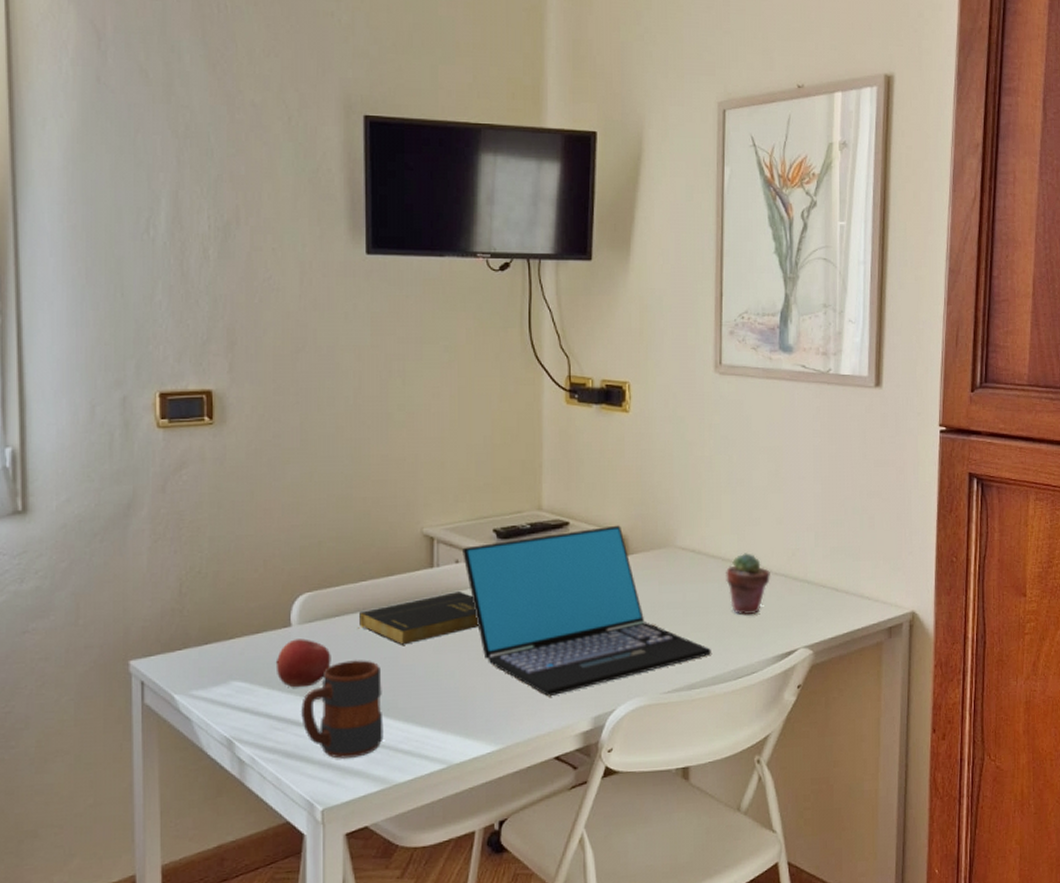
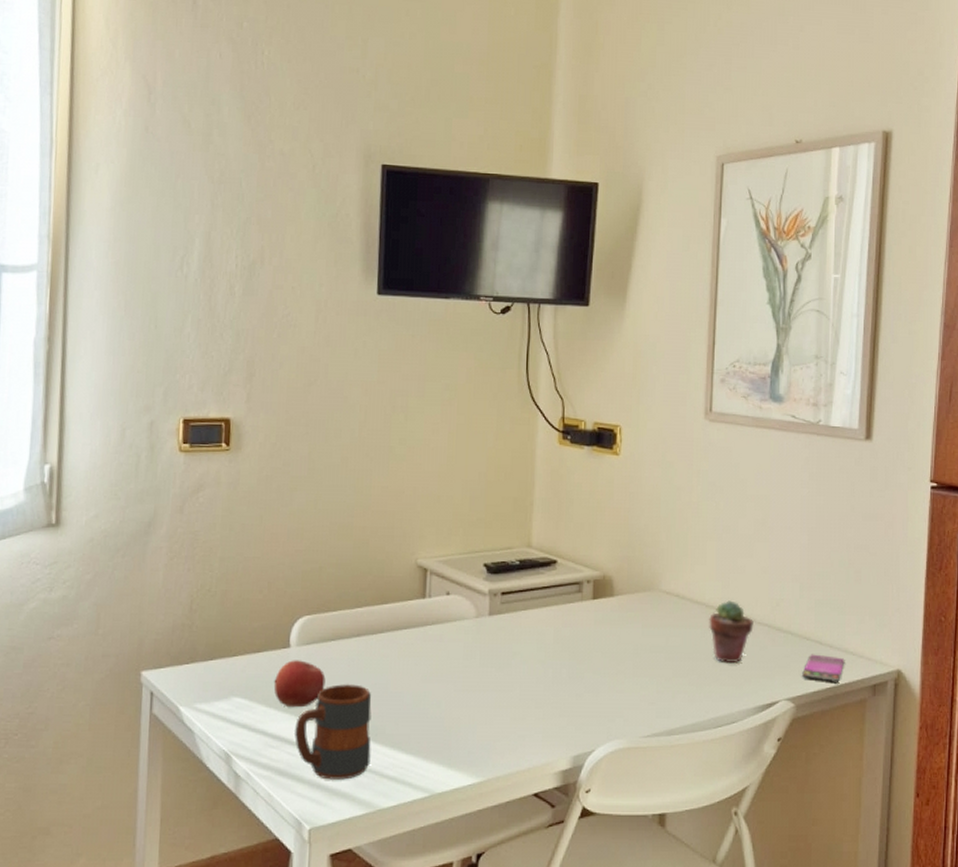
book: present [358,592,479,645] -> none [352,623,466,672]
laptop: present [463,525,711,697] -> none [454,566,692,733]
smartphone: none [820,601,861,628] -> present [802,654,845,682]

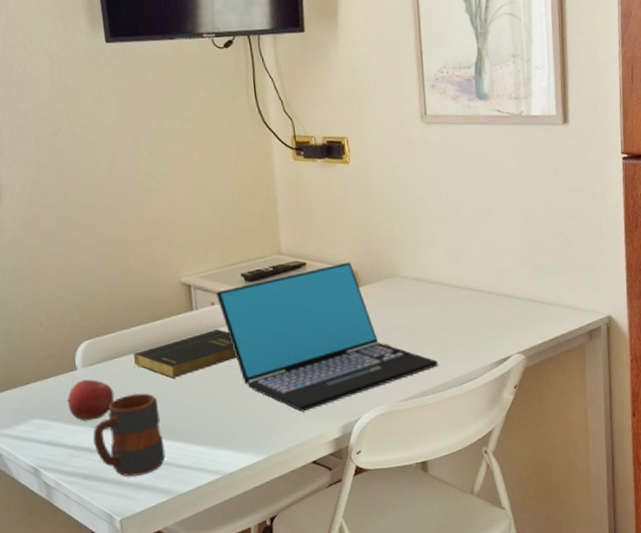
book: none [352,623,466,672] -> present [134,329,237,378]
laptop: none [454,566,692,733] -> present [216,262,438,412]
potted succulent: present [709,600,754,664] -> none [445,277,484,330]
smartphone: present [802,654,845,682] -> none [529,312,564,334]

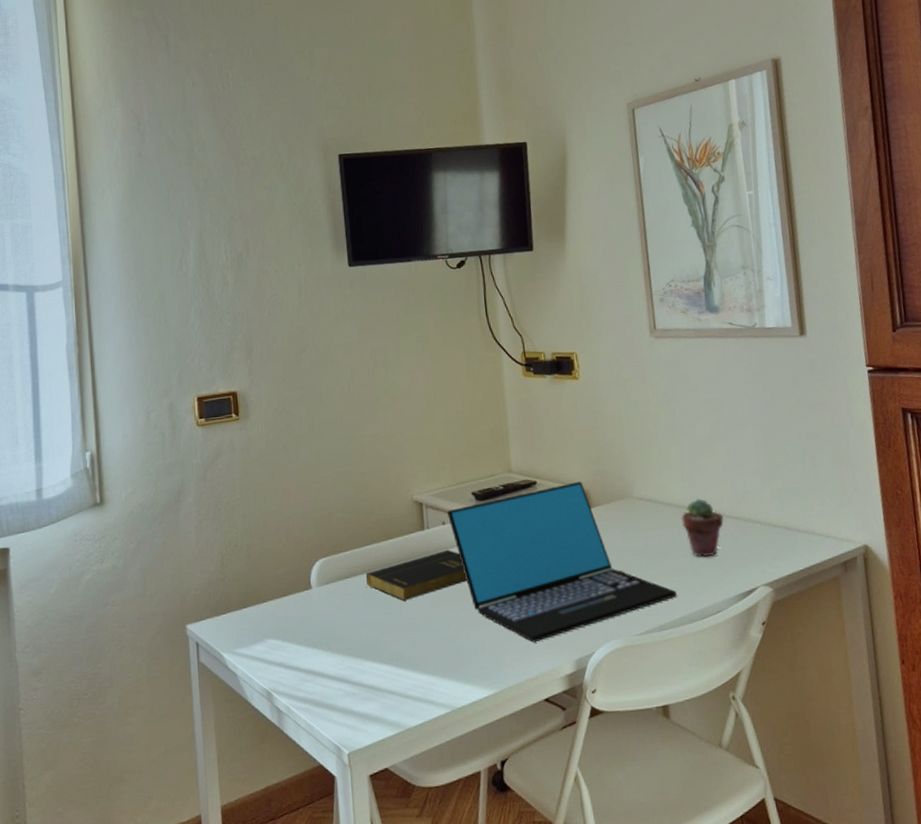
apple: present [67,379,115,421] -> none [301,599,346,643]
mug: present [92,393,166,477] -> none [324,615,395,706]
potted succulent: none [445,277,484,330] -> present [681,499,724,558]

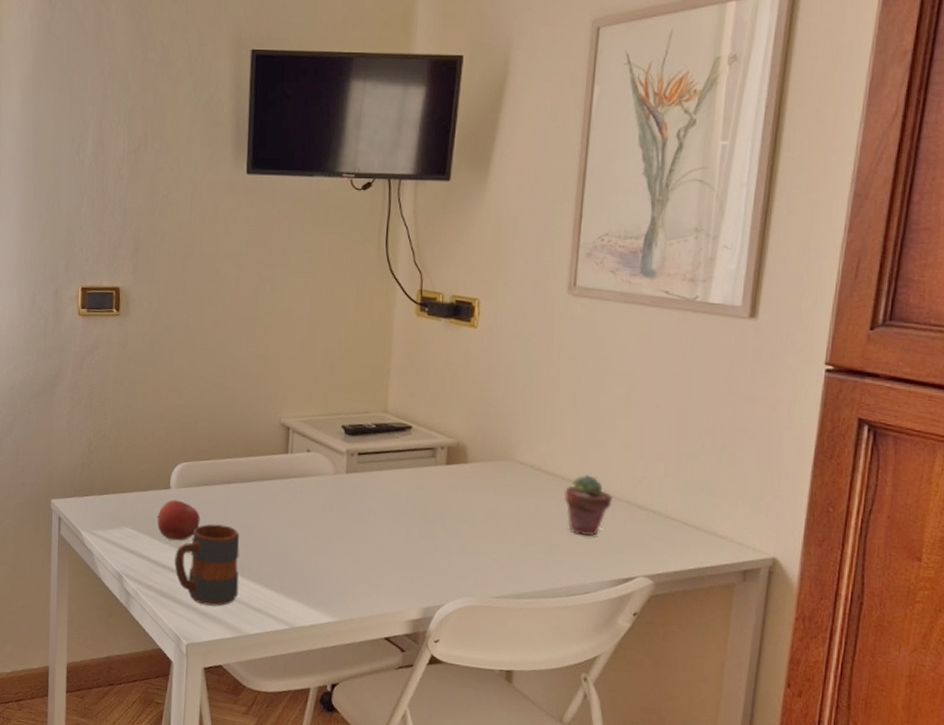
apple: none [301,599,346,643] -> present [157,500,200,541]
mug: none [324,615,395,706] -> present [173,524,240,606]
book: present [366,550,467,601] -> none [223,477,324,518]
laptop: present [447,481,677,643] -> none [314,434,544,583]

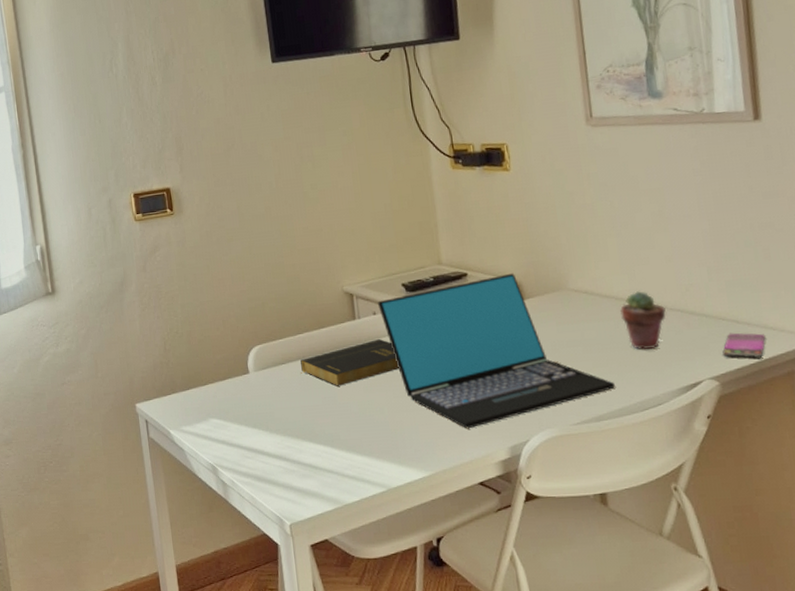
apple: present [157,500,200,541] -> none [241,383,283,424]
mug: present [173,524,240,606] -> none [263,399,332,482]
book: none [223,477,324,518] -> present [300,339,399,386]
laptop: none [314,434,544,583] -> present [378,273,615,429]
smartphone: none [663,534,713,564] -> present [722,333,766,358]

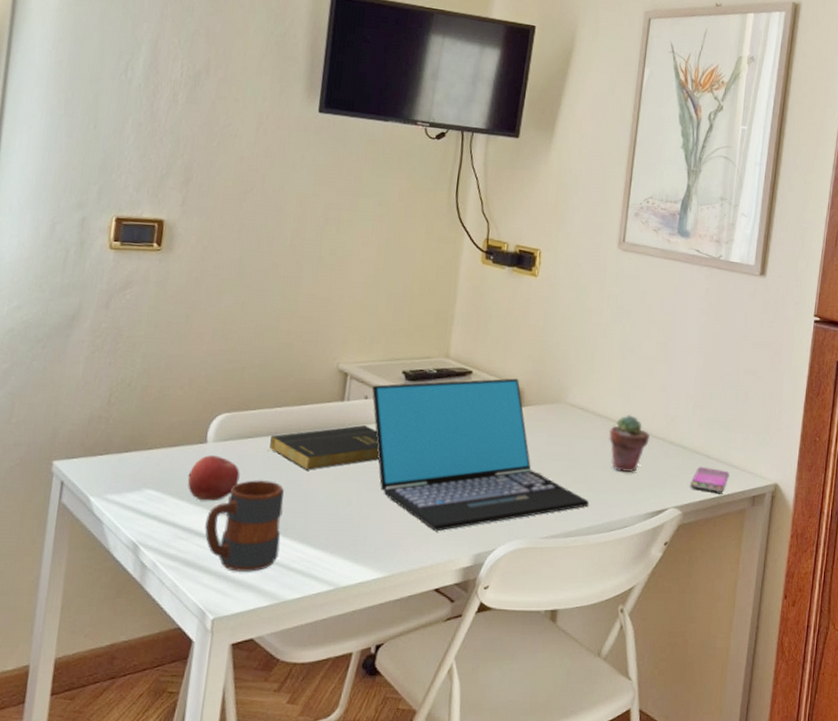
apple: none [241,383,283,424] -> present [187,455,240,501]
mug: none [263,399,332,482] -> present [204,480,285,572]

